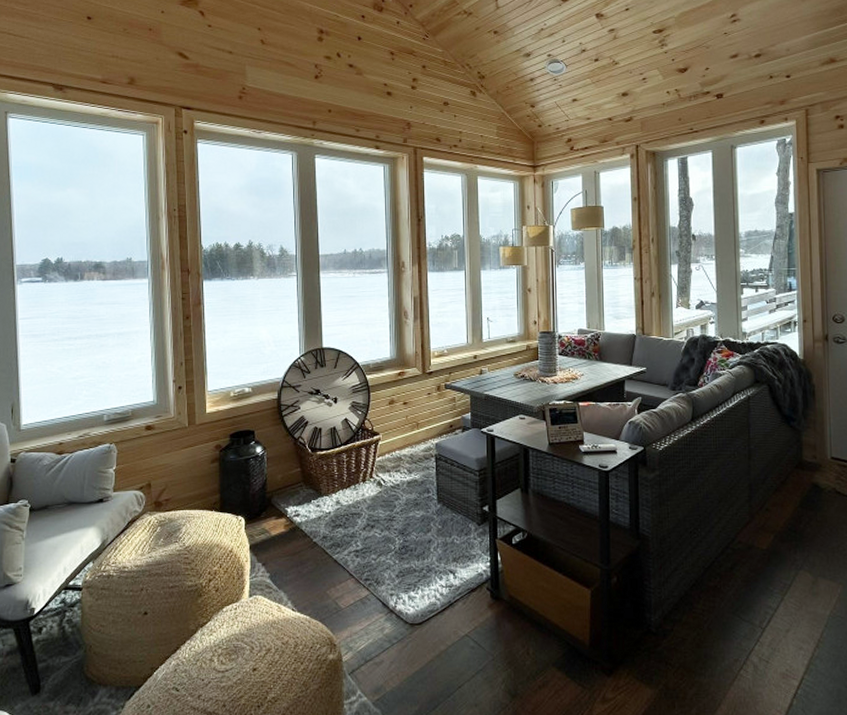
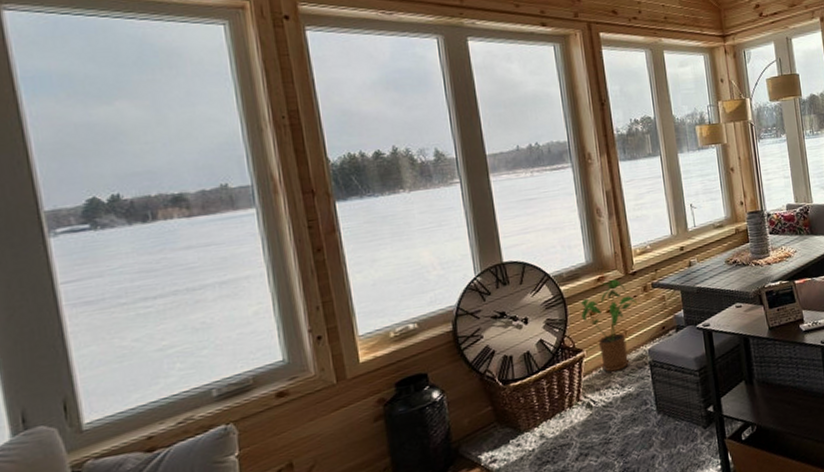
house plant: none [382,376,430,457] -> present [581,280,637,372]

